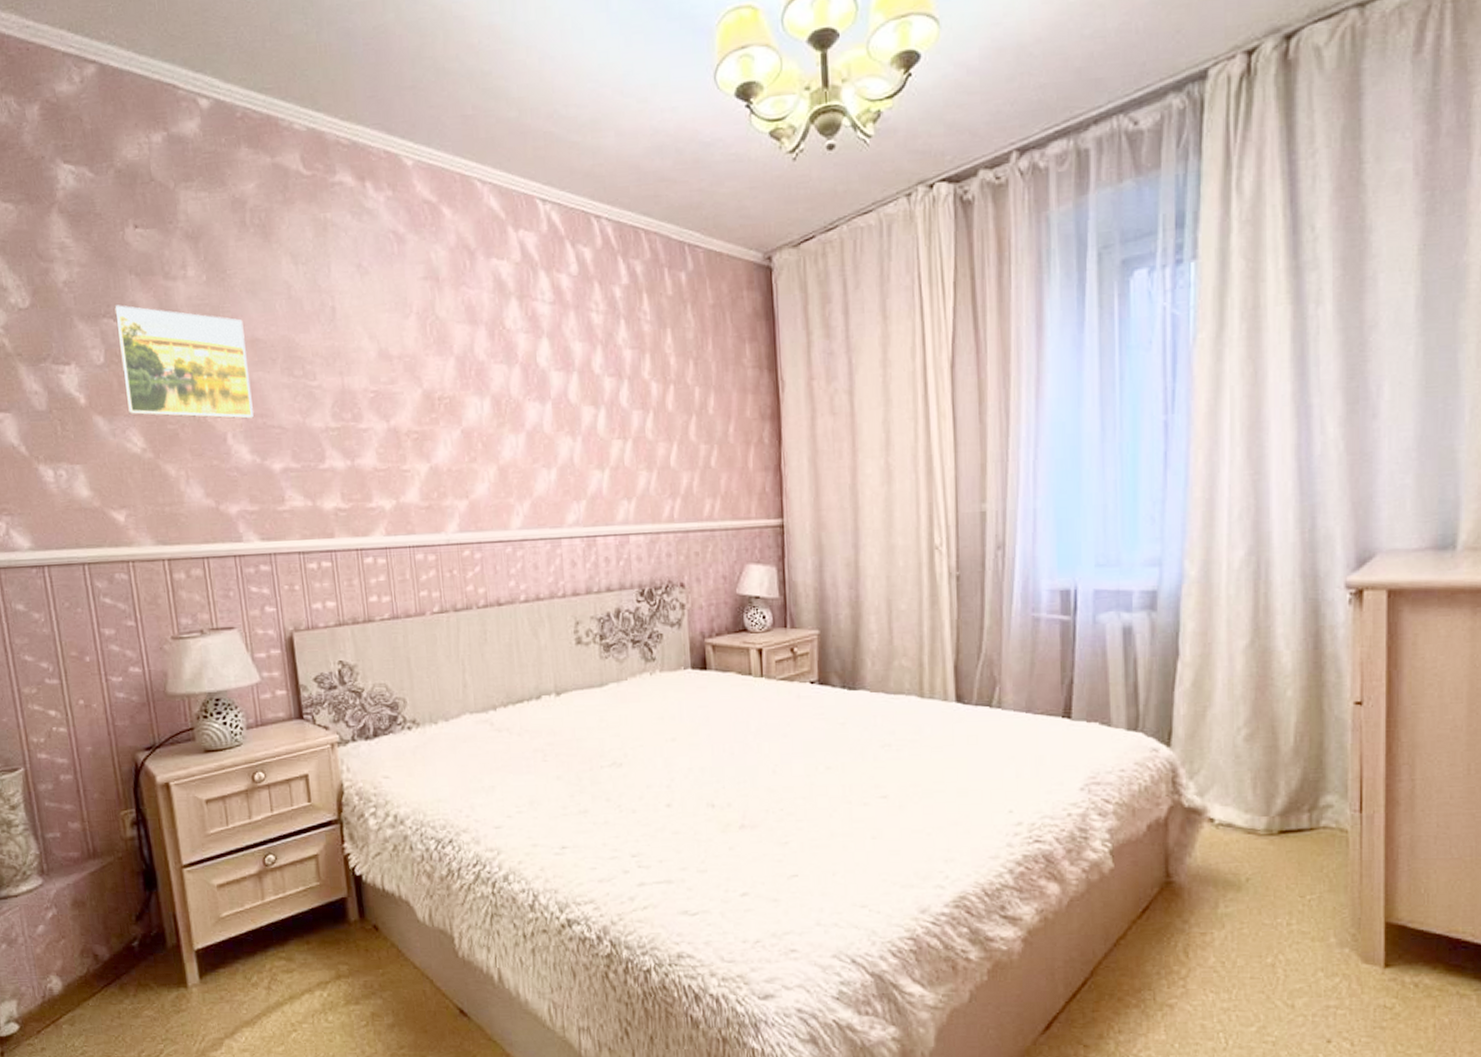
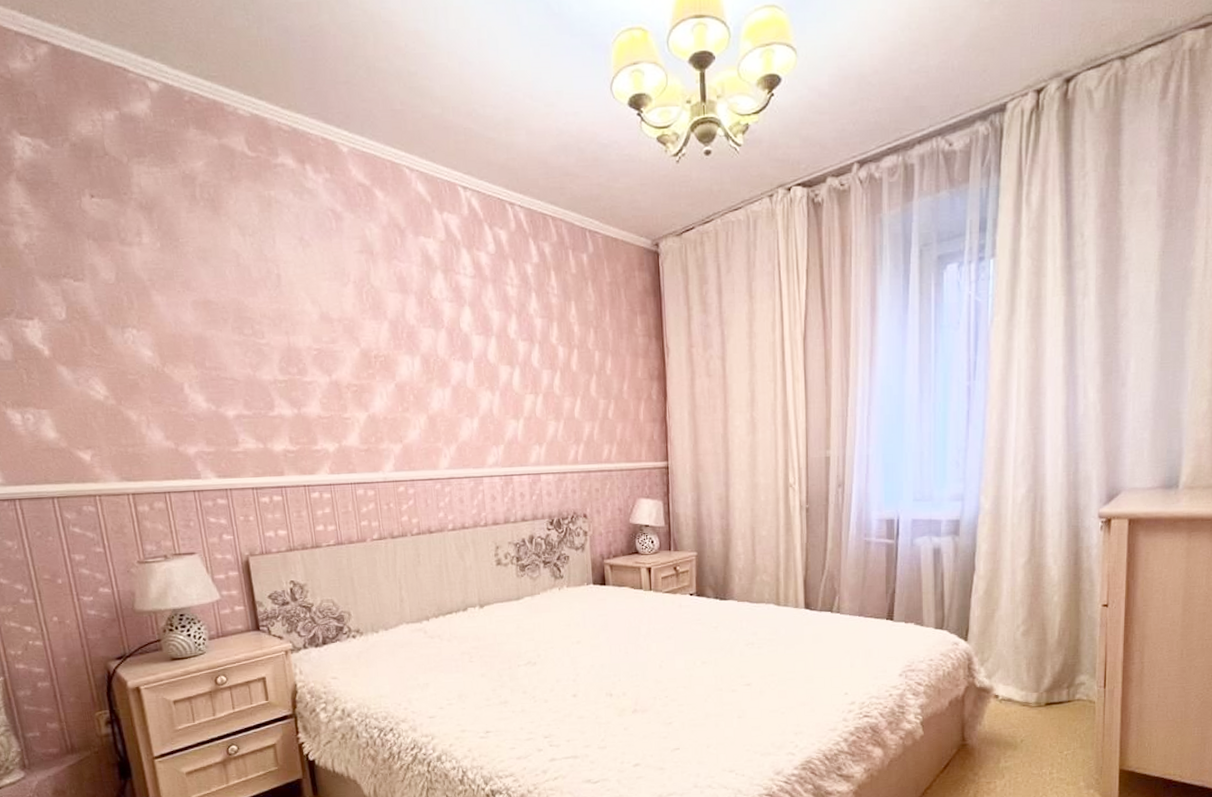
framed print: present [114,305,254,419] -> none [74,267,208,371]

